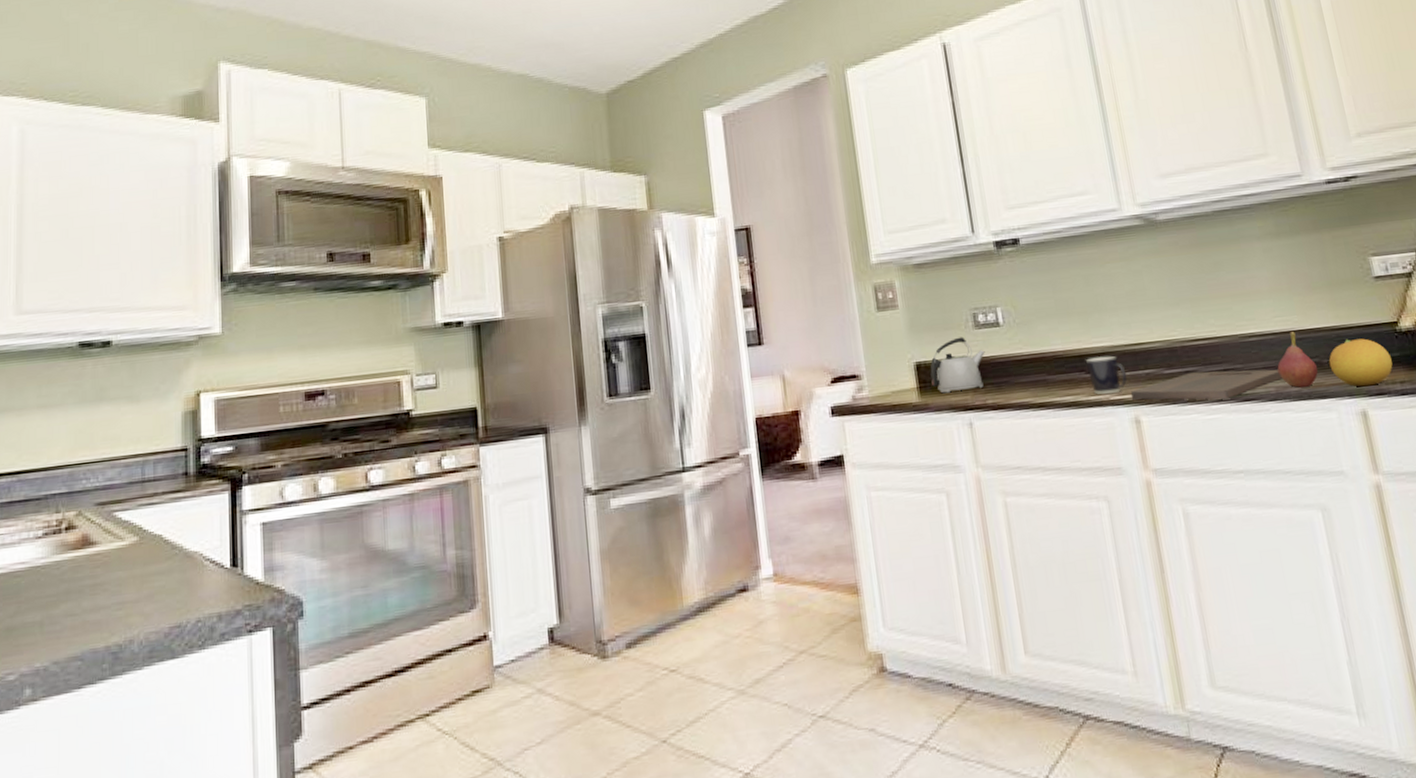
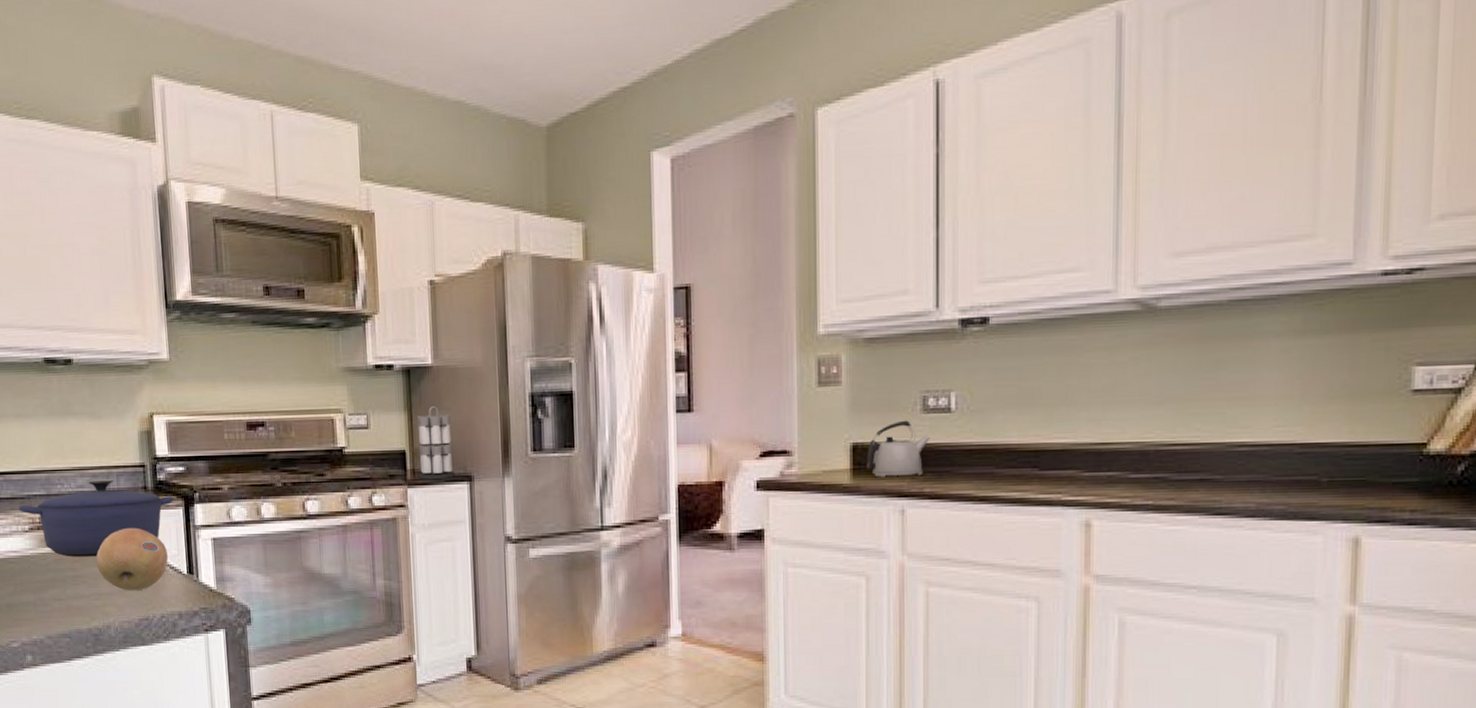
cooking pot: none [32,467,220,563] -> present [18,478,175,557]
fruit: none [122,519,209,595] -> present [96,527,169,591]
spice rack: none [487,359,530,436] -> present [416,406,455,480]
mug: present [1085,355,1127,395] -> none [1041,453,1086,494]
cutting board: present [1130,369,1283,400] -> none [1085,479,1269,510]
fruit: present [1277,332,1319,388] -> none [1264,445,1314,507]
fruit: present [1328,338,1393,387] -> none [1328,458,1407,512]

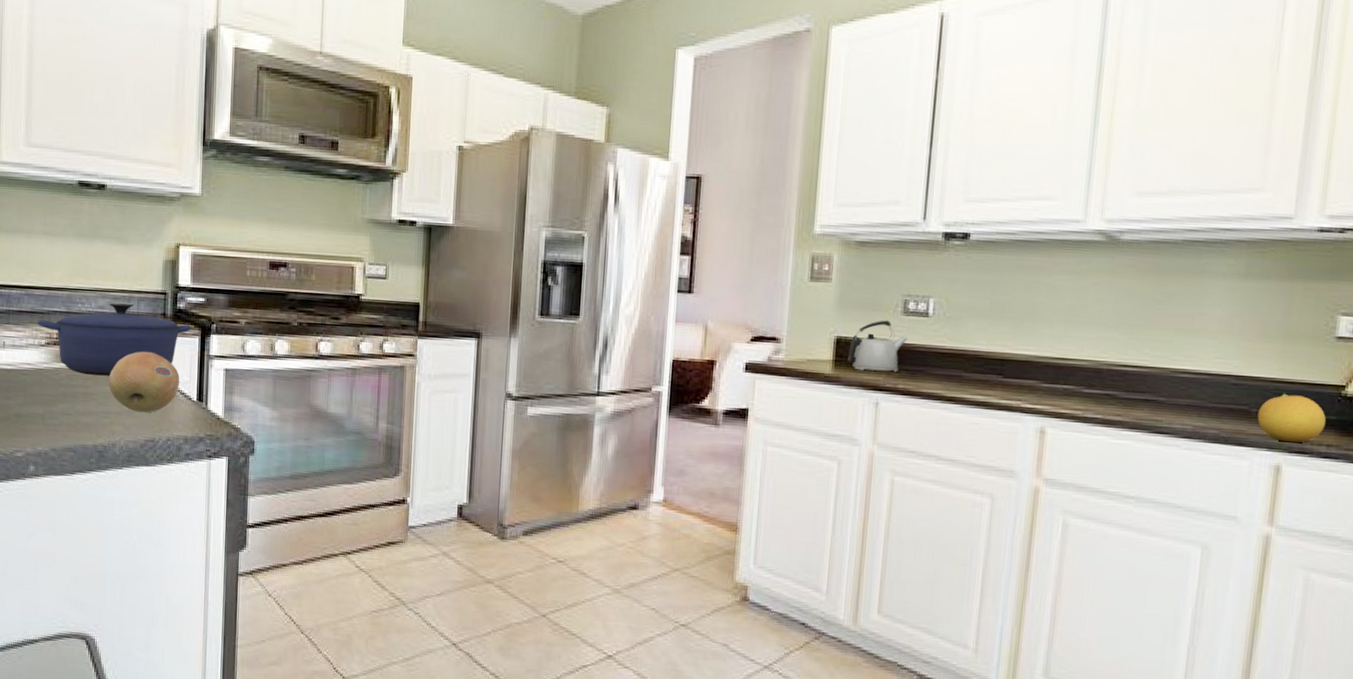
spice rack: present [416,406,455,480] -> none [429,264,466,334]
fruit: none [1328,458,1407,512] -> present [1257,393,1326,443]

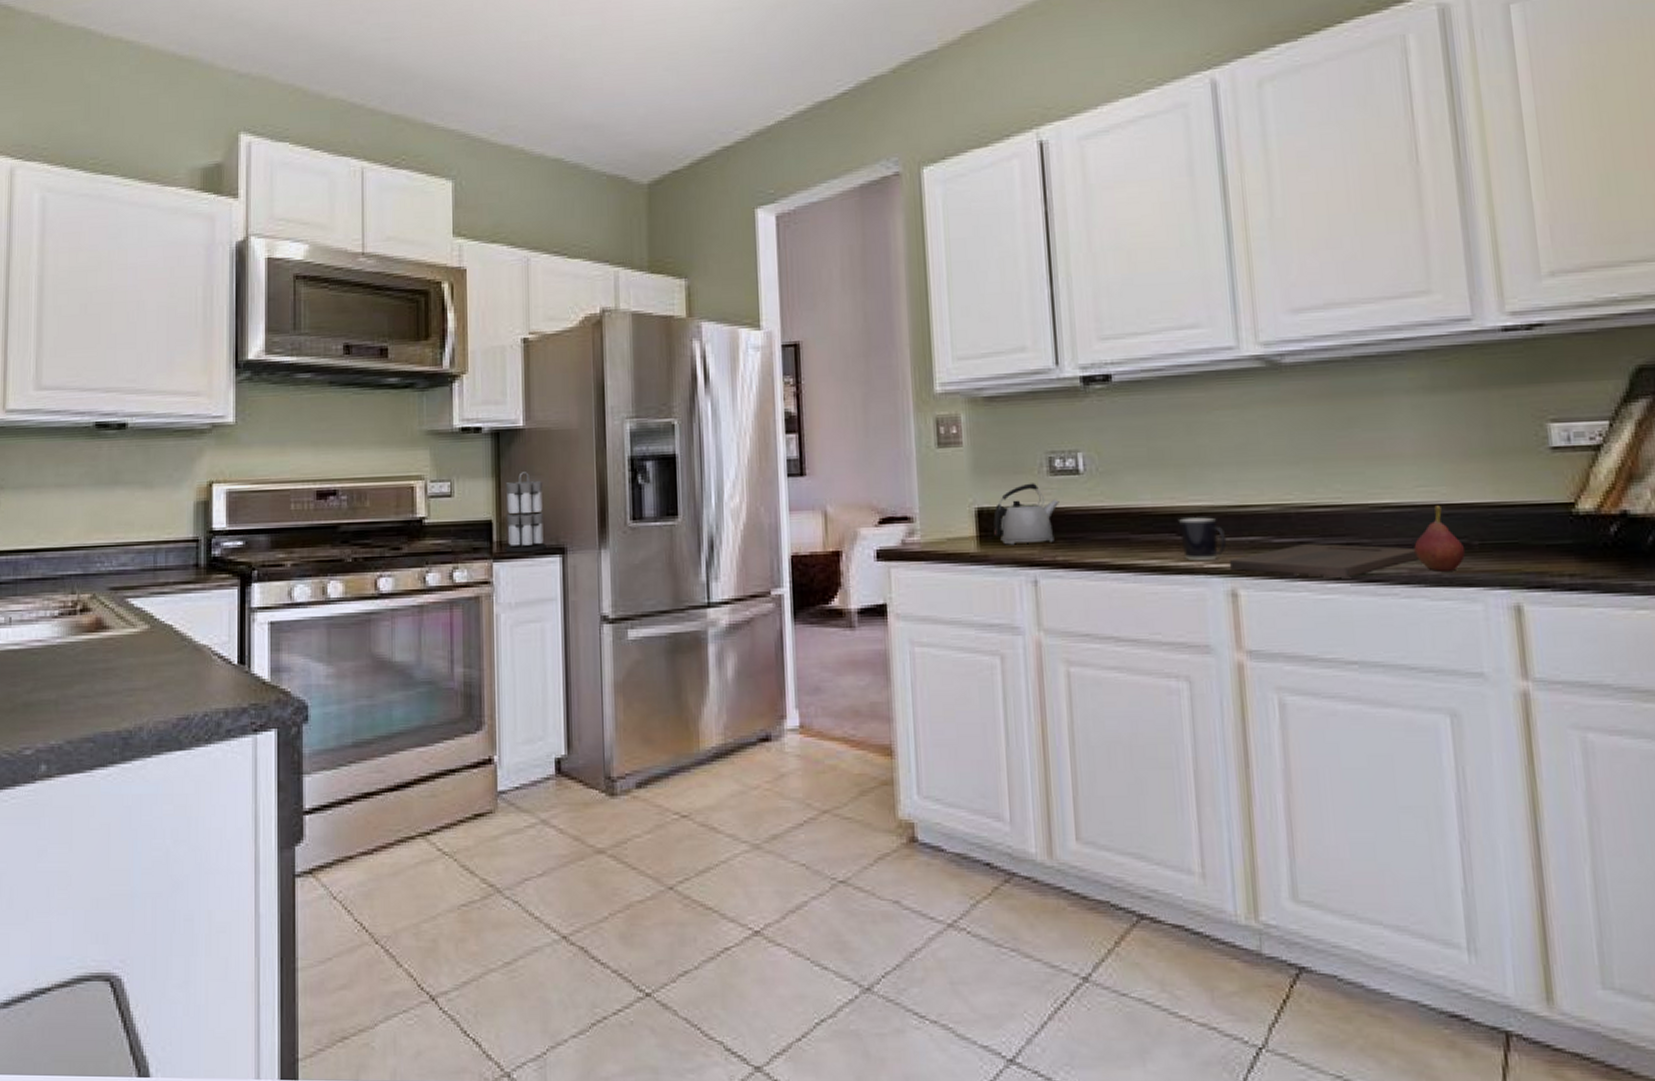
cooking pot: present [37,301,192,376] -> none [49,555,230,646]
fruit: present [108,351,180,413] -> none [133,611,218,685]
spice rack: none [429,264,466,334] -> present [505,472,547,553]
mug: none [1005,363,1045,402] -> present [1177,517,1227,562]
cutting board: none [1043,396,1204,428] -> present [1228,544,1420,578]
fruit: none [1201,376,1244,433] -> present [1414,505,1466,573]
fruit: present [1257,393,1326,443] -> none [1480,519,1562,577]

